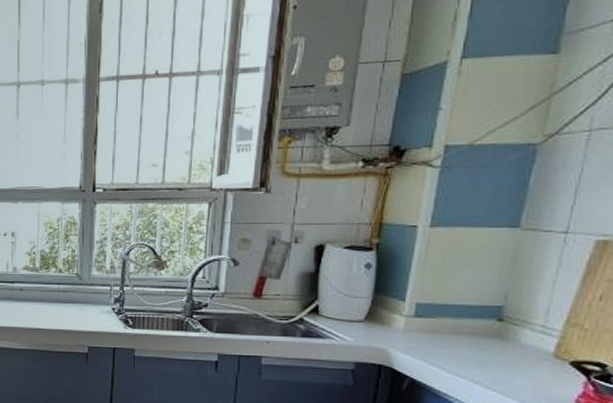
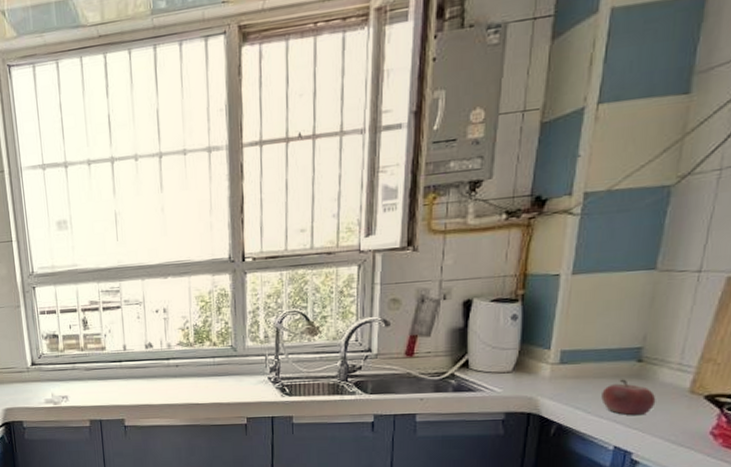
fruit: none [458,337,517,377] -> present [601,379,656,416]

